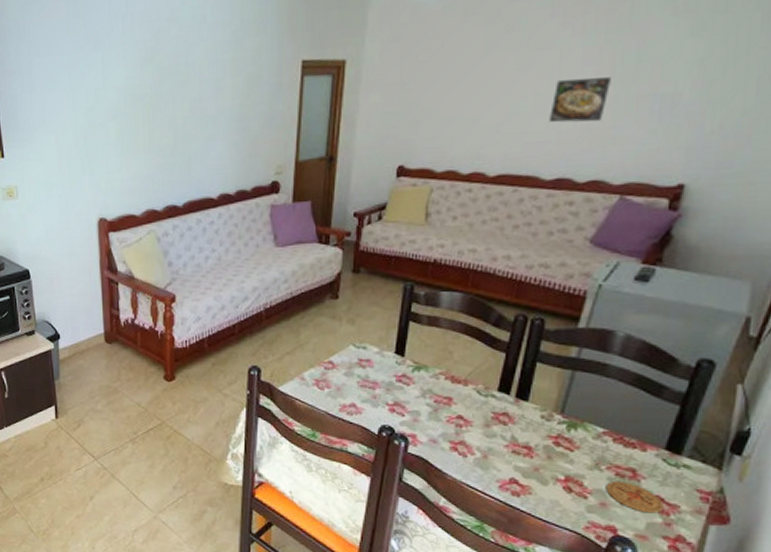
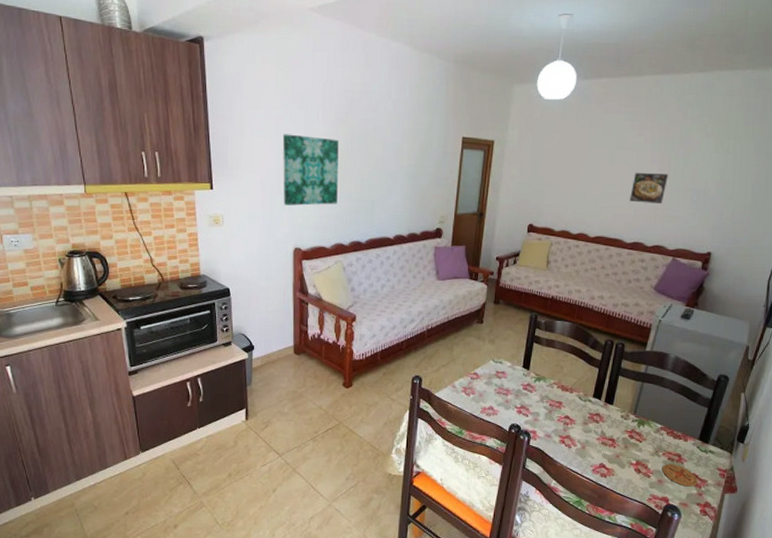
wall art: none [79,82,146,169] -> present [283,134,339,206]

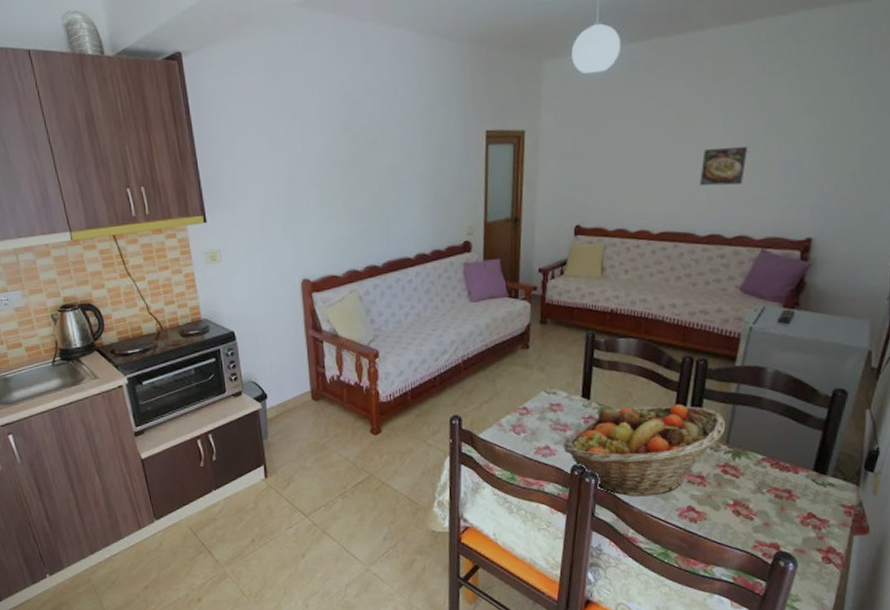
wall art: present [283,134,339,206] -> none [279,150,346,232]
fruit basket: none [504,377,635,454] -> present [563,403,726,497]
coaster: present [662,464,698,487] -> none [767,502,816,529]

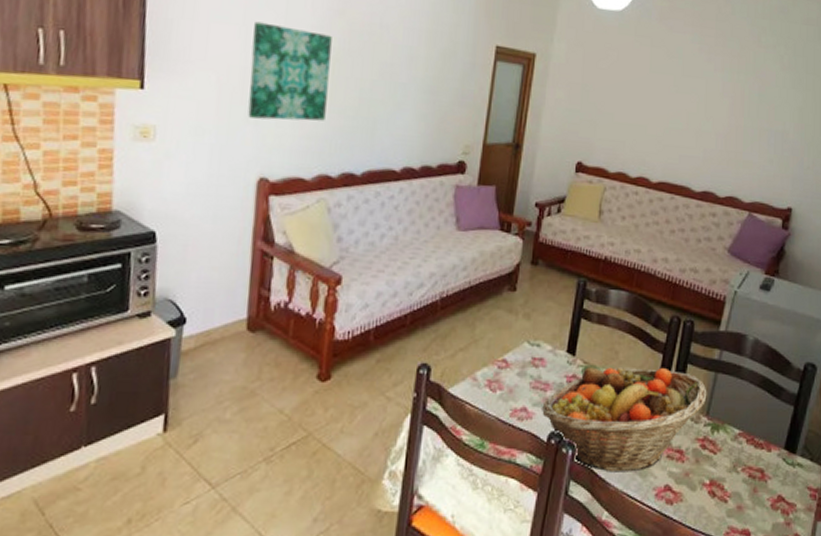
wall art: none [279,150,346,232] -> present [248,21,332,121]
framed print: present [700,147,747,186] -> none [698,105,741,146]

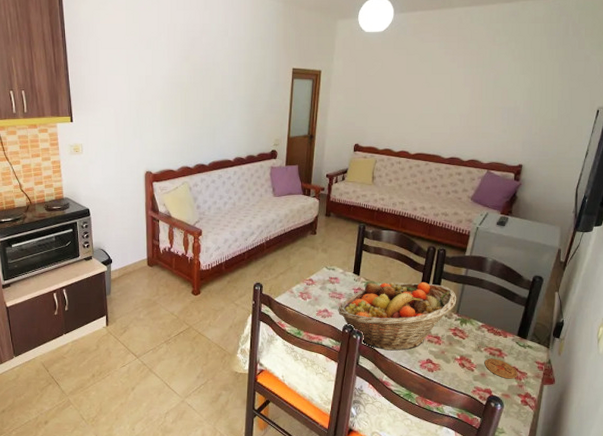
wall art: present [248,21,332,121] -> none [134,71,183,134]
coaster: none [741,483,785,514] -> present [484,359,518,379]

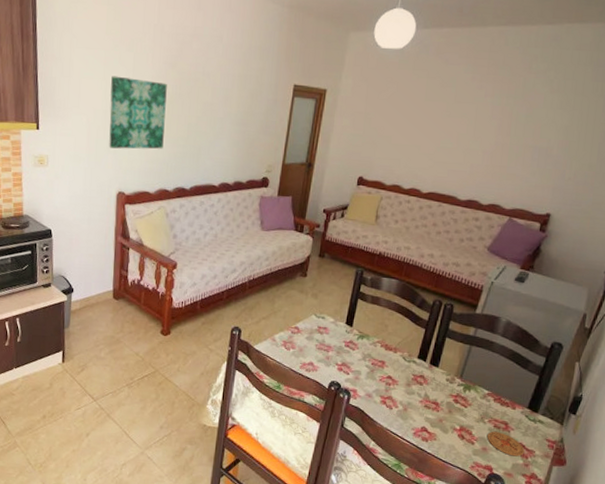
wall art: none [134,71,183,134] -> present [109,76,167,149]
fruit basket: present [338,281,457,351] -> none [325,336,462,415]

